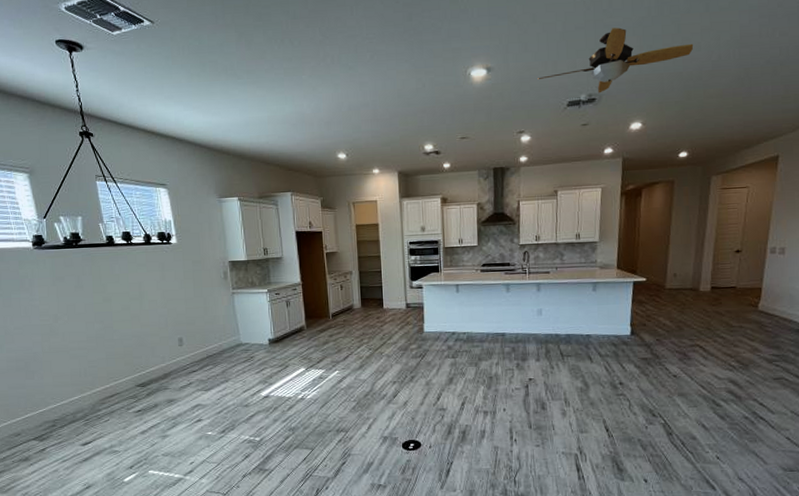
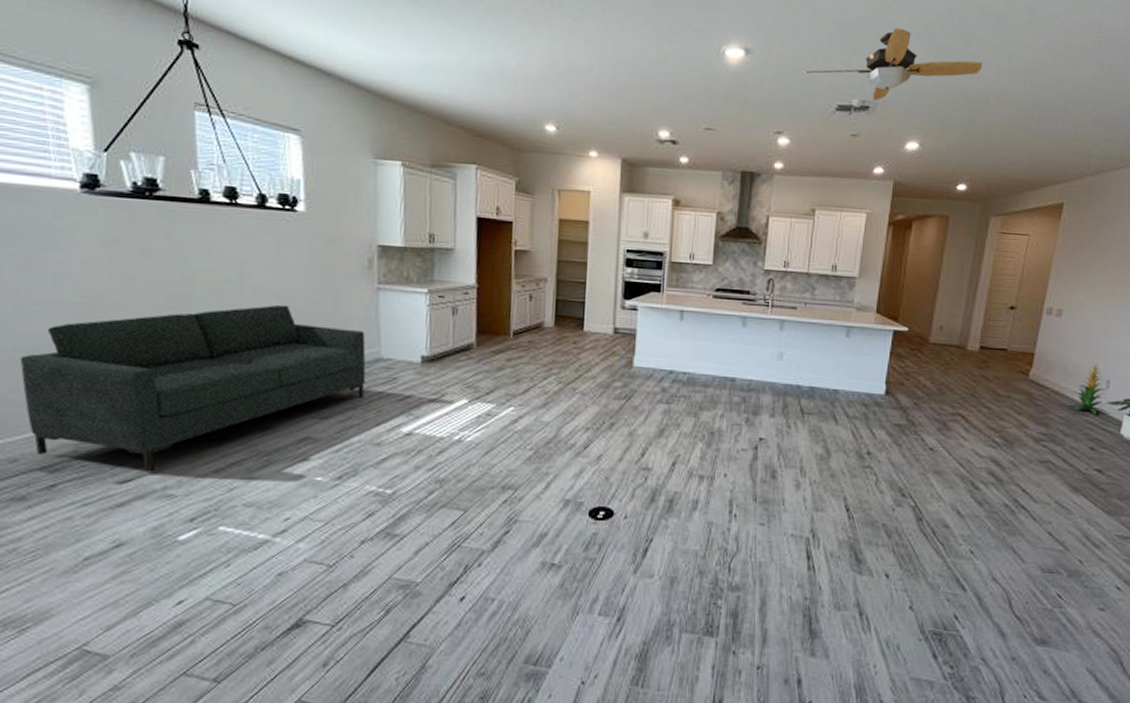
sofa: none [12,312,233,436] -> present [20,304,366,472]

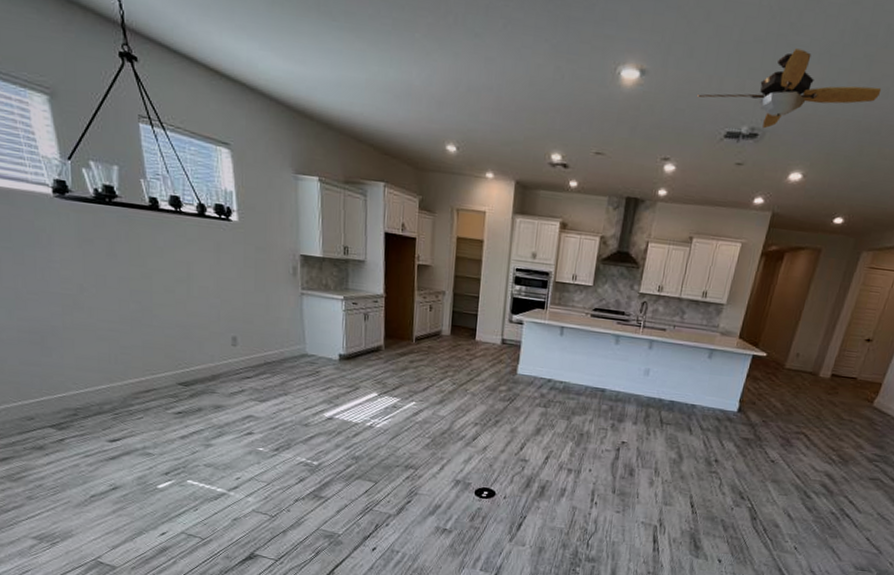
sofa: present [20,304,366,472] -> none [24,303,294,435]

